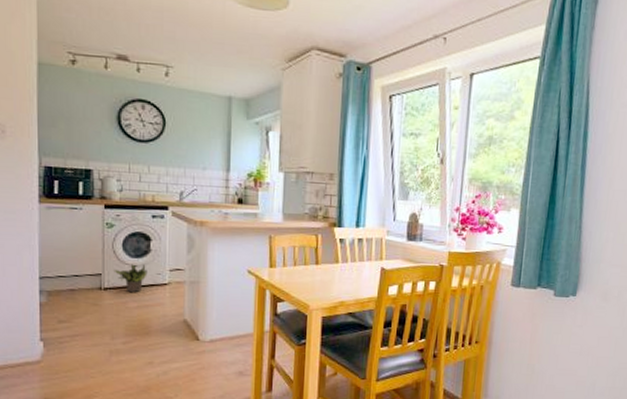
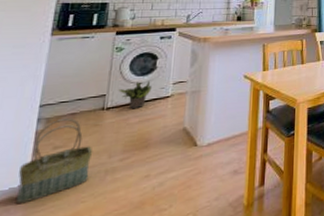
basket: none [31,294,96,370] -> present [16,118,93,205]

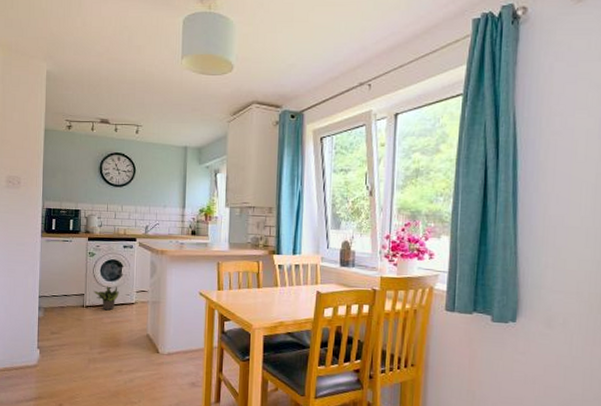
basket: present [16,118,93,205] -> none [31,310,79,373]

